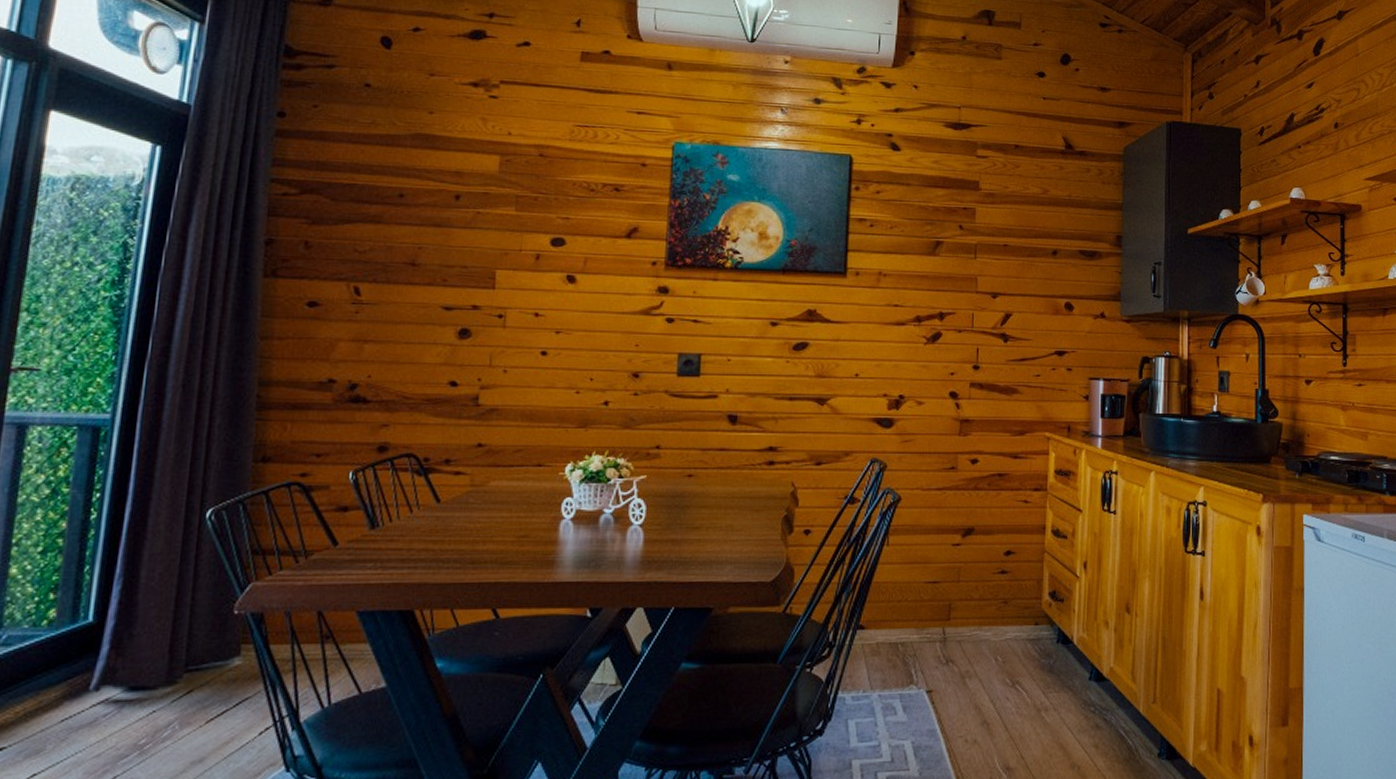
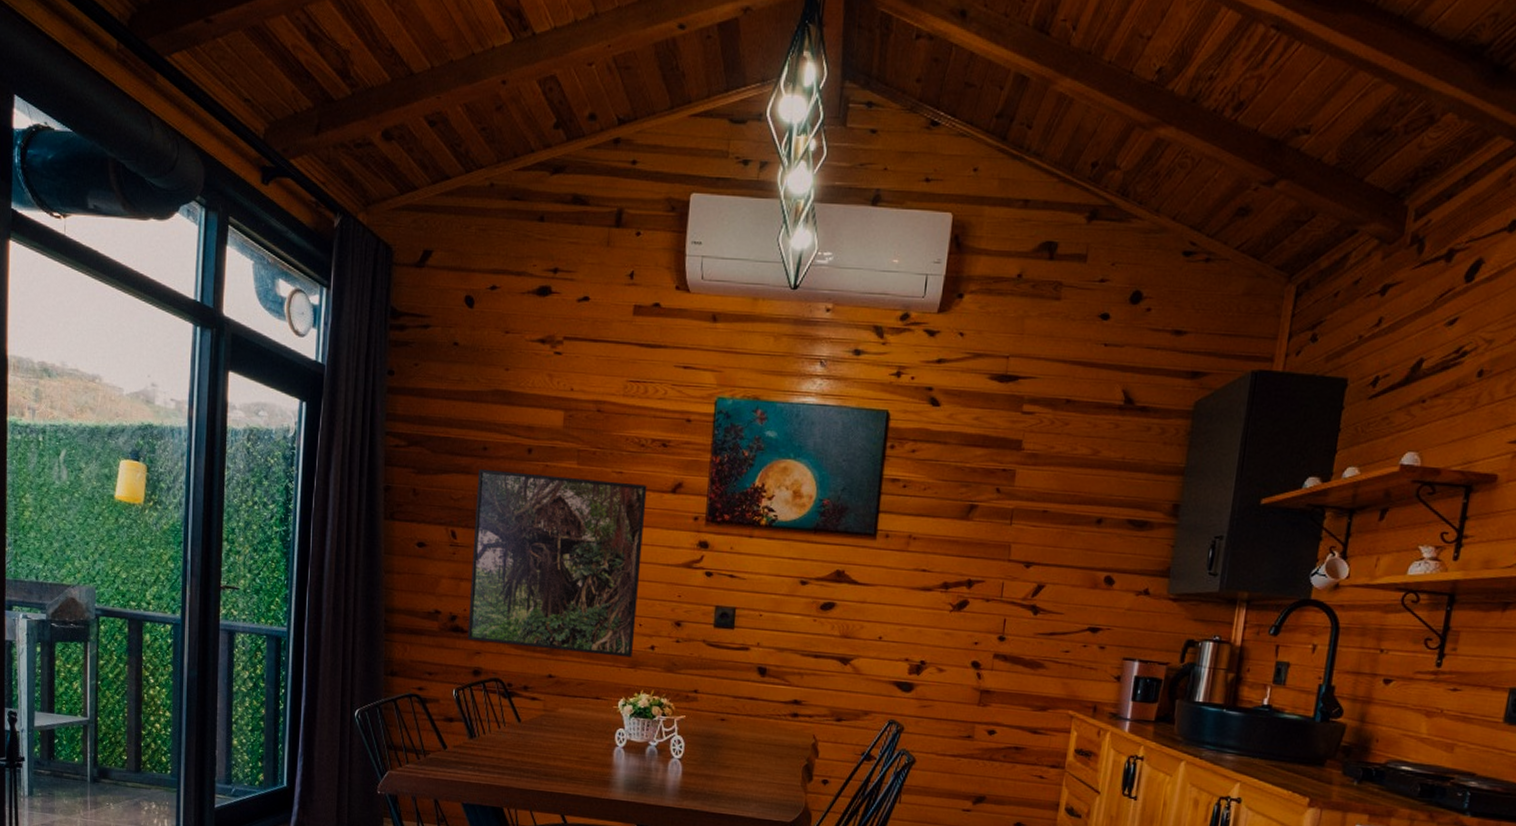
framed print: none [371,217,598,416] -> present [467,468,647,658]

